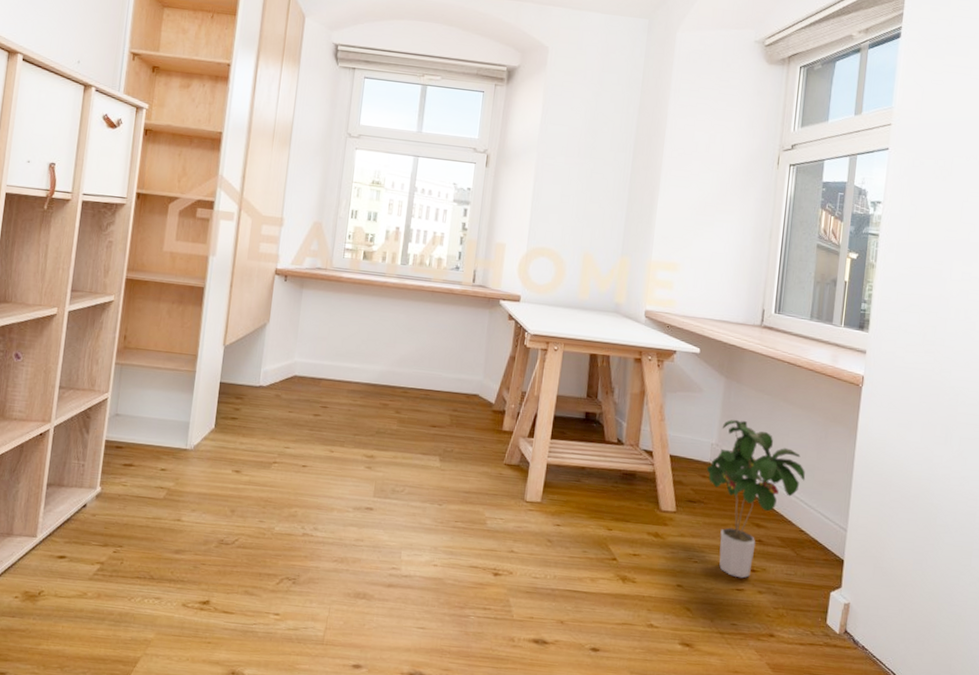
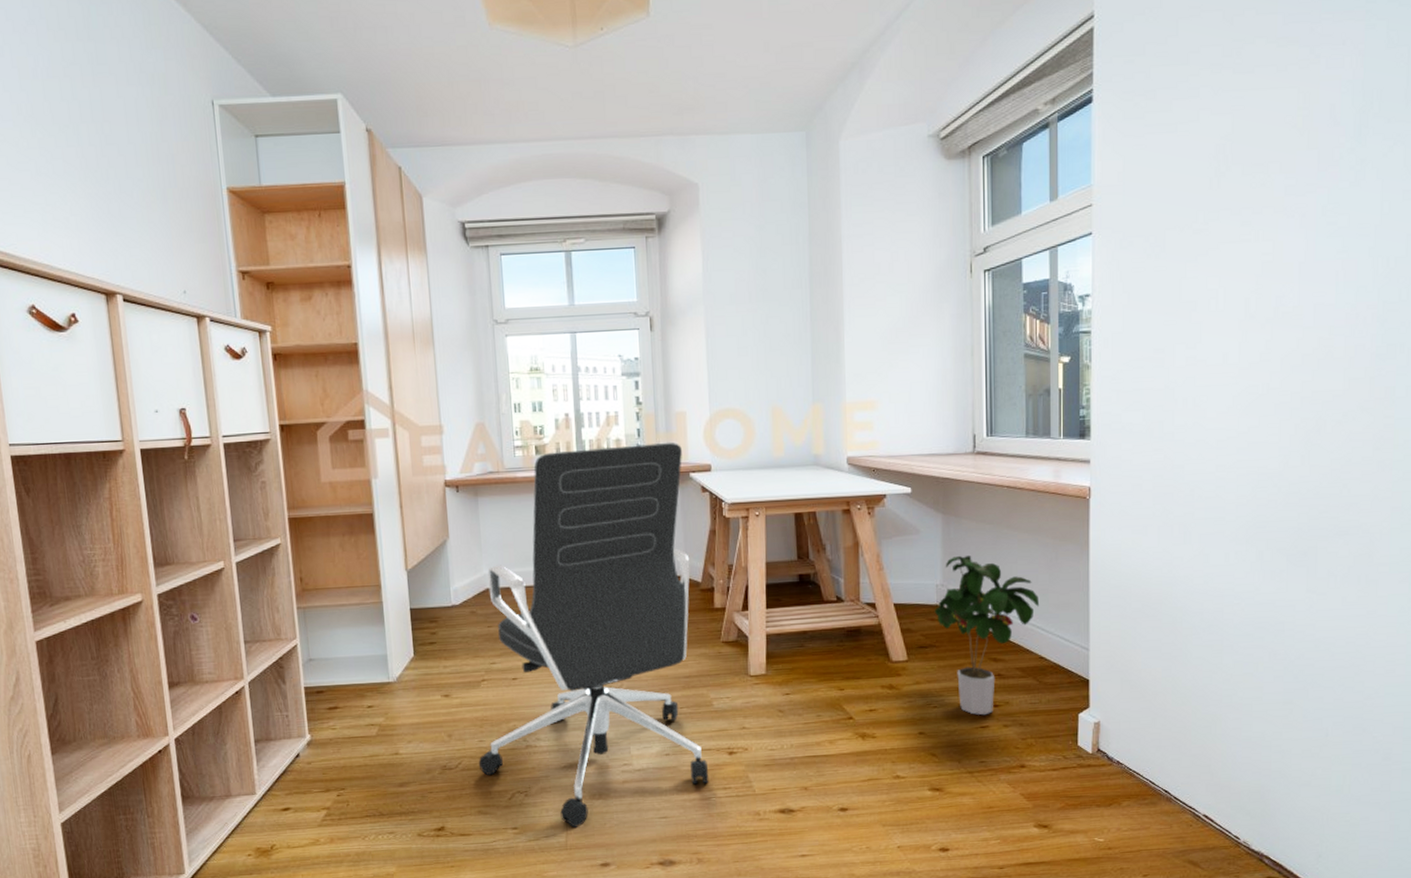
office chair: none [254,259,497,624] -> present [478,442,709,827]

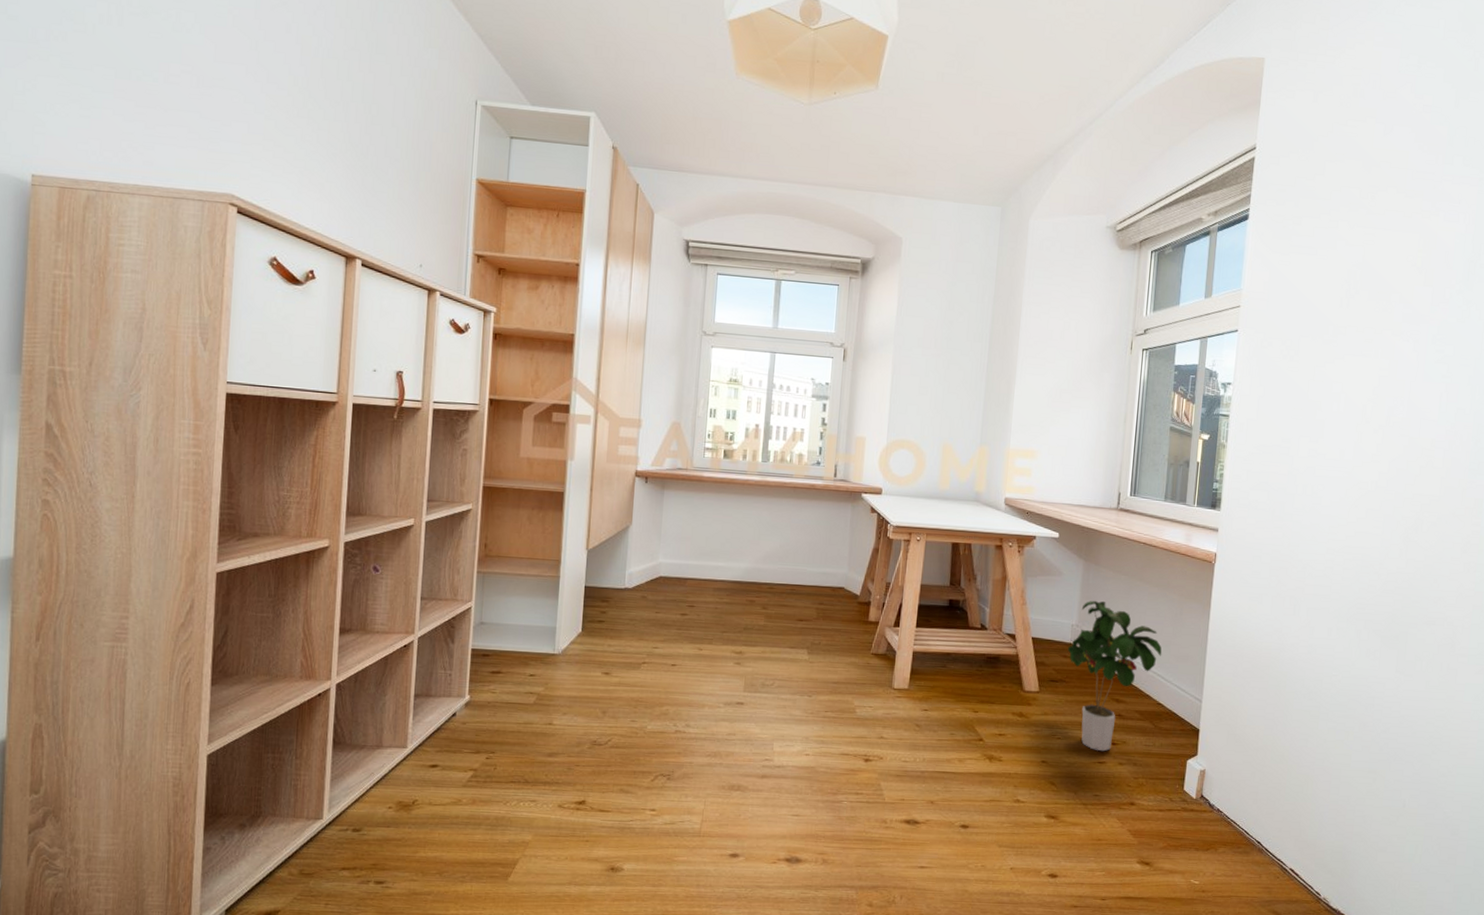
office chair: present [478,442,709,827] -> none [627,457,858,816]

